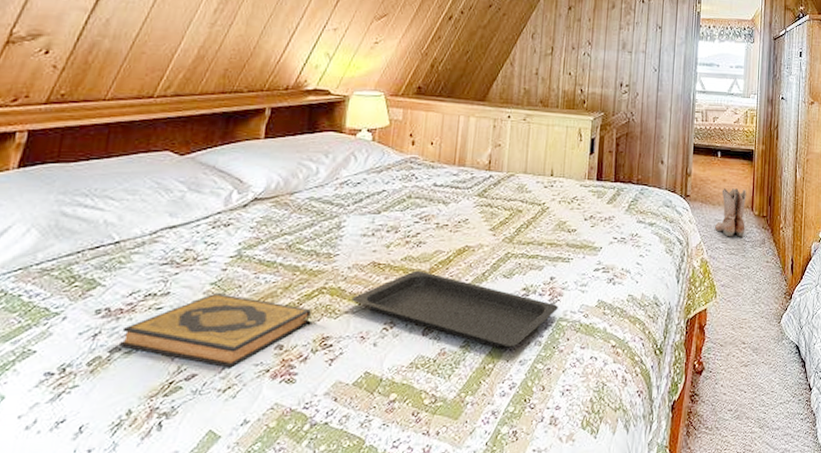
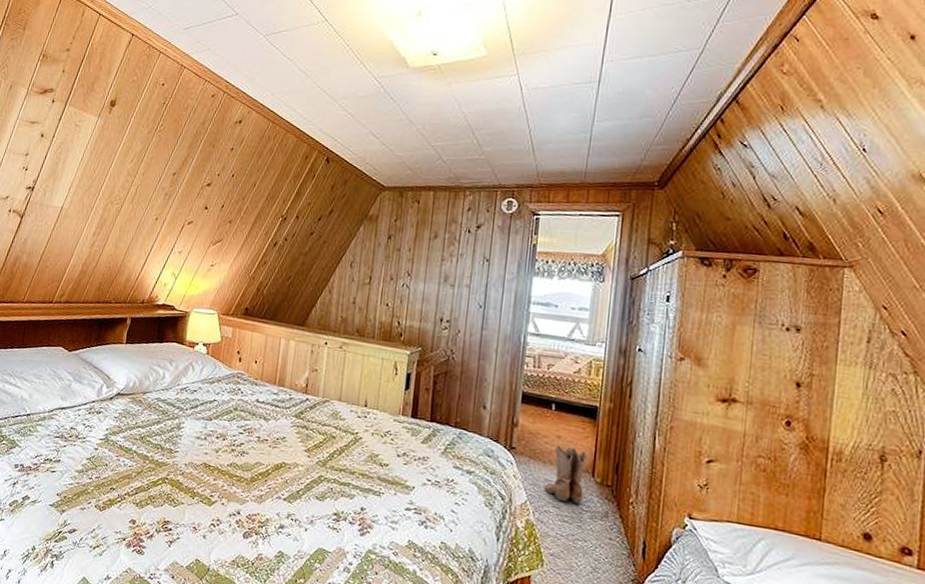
hardback book: present [118,293,311,368] -> none [28,467,156,531]
serving tray: present [352,270,558,348] -> none [187,477,368,568]

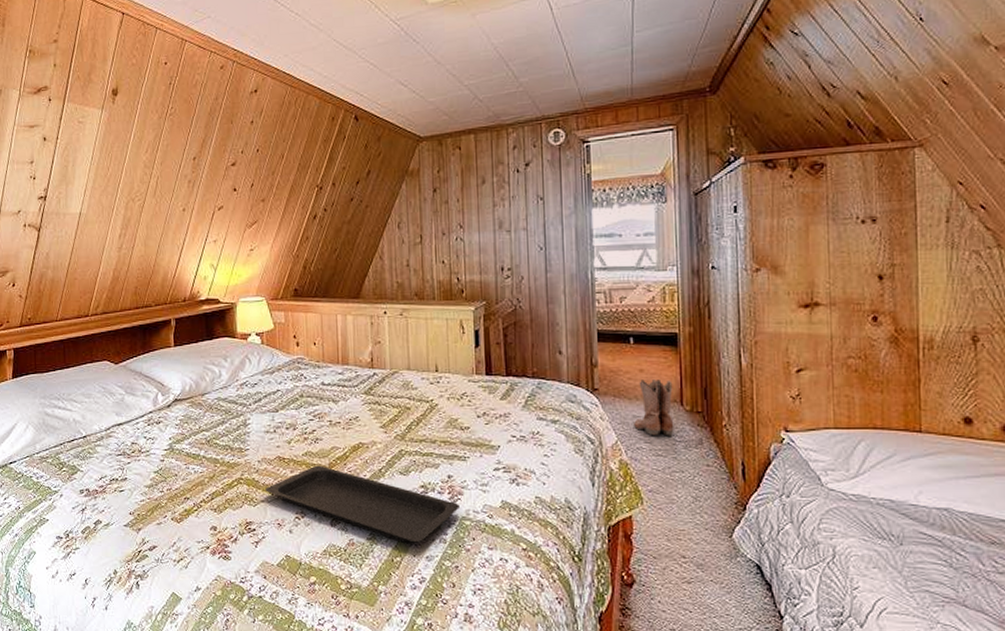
serving tray: none [187,477,368,568] -> present [265,465,459,543]

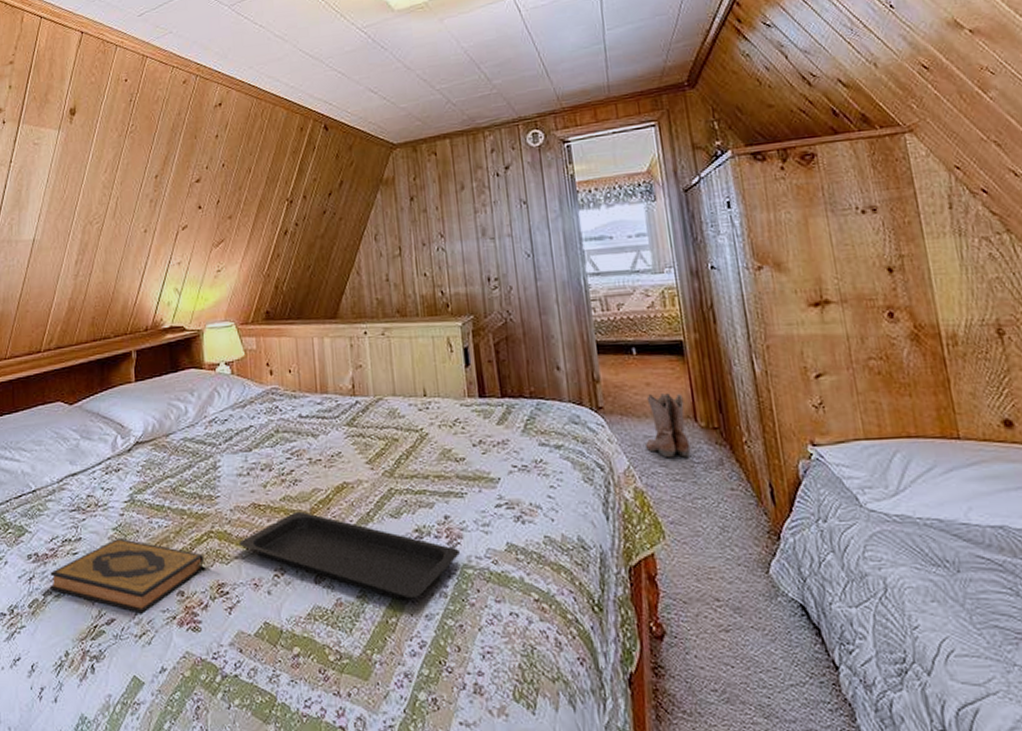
hardback book: none [99,480,234,543] -> present [49,539,204,614]

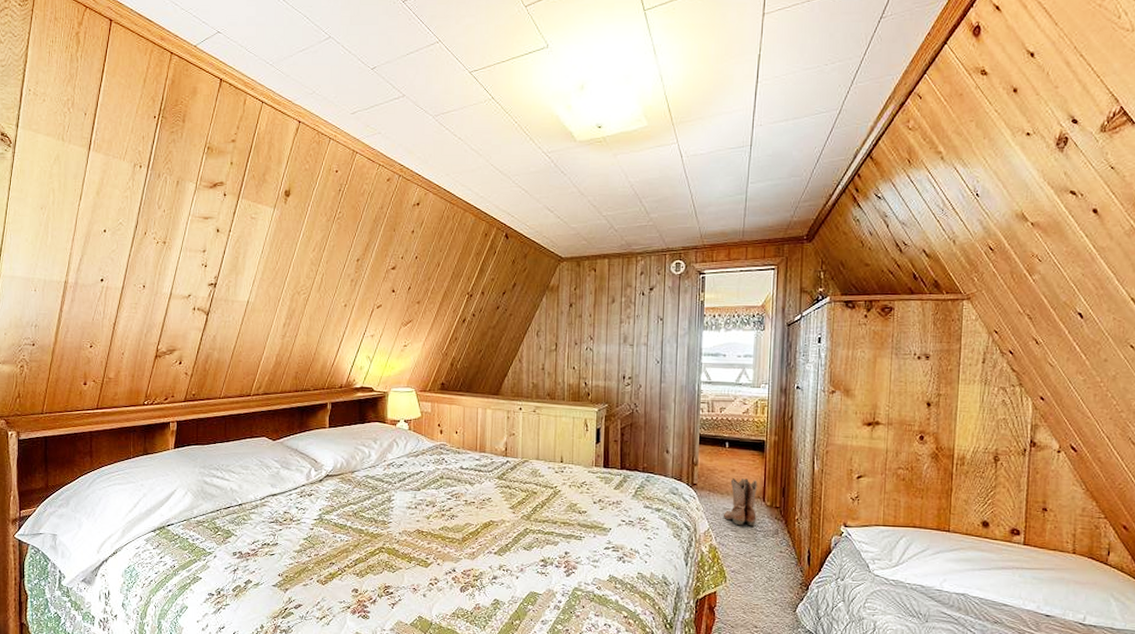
hardback book: present [49,539,204,614] -> none [249,546,375,603]
serving tray: present [239,511,460,600] -> none [404,538,573,609]

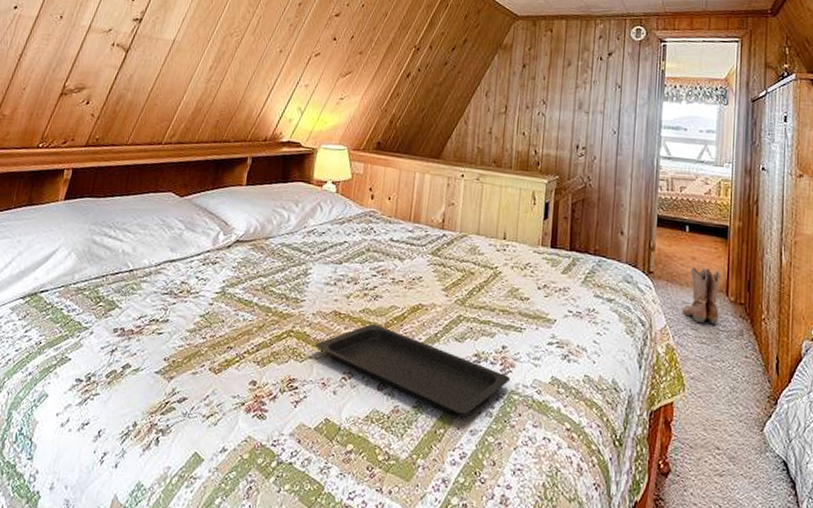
serving tray: none [404,538,573,609] -> present [315,323,510,415]

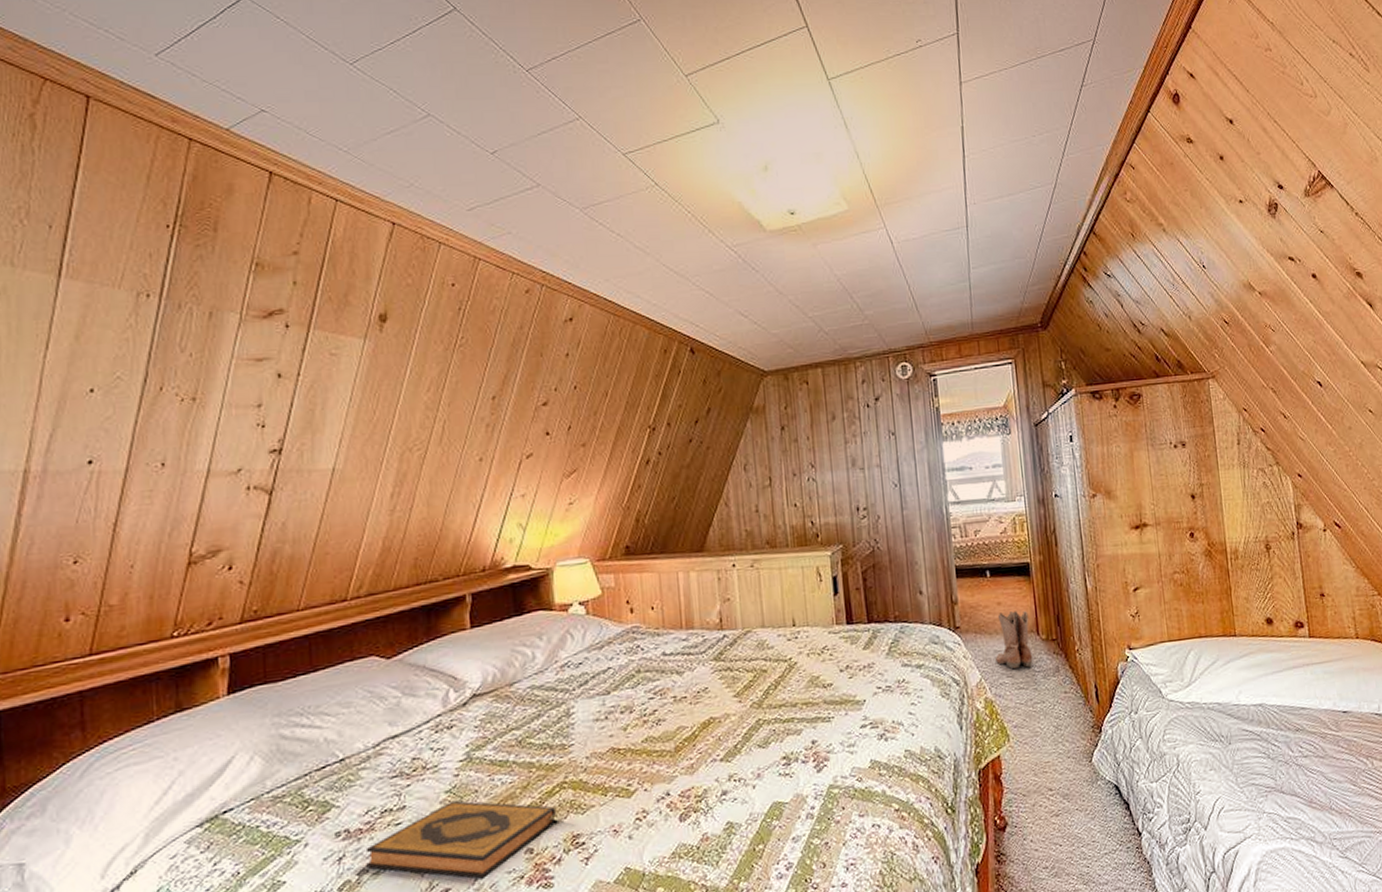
hardback book: none [129,325,280,397] -> present [364,801,556,879]
serving tray: present [315,323,510,415] -> none [596,751,826,827]

